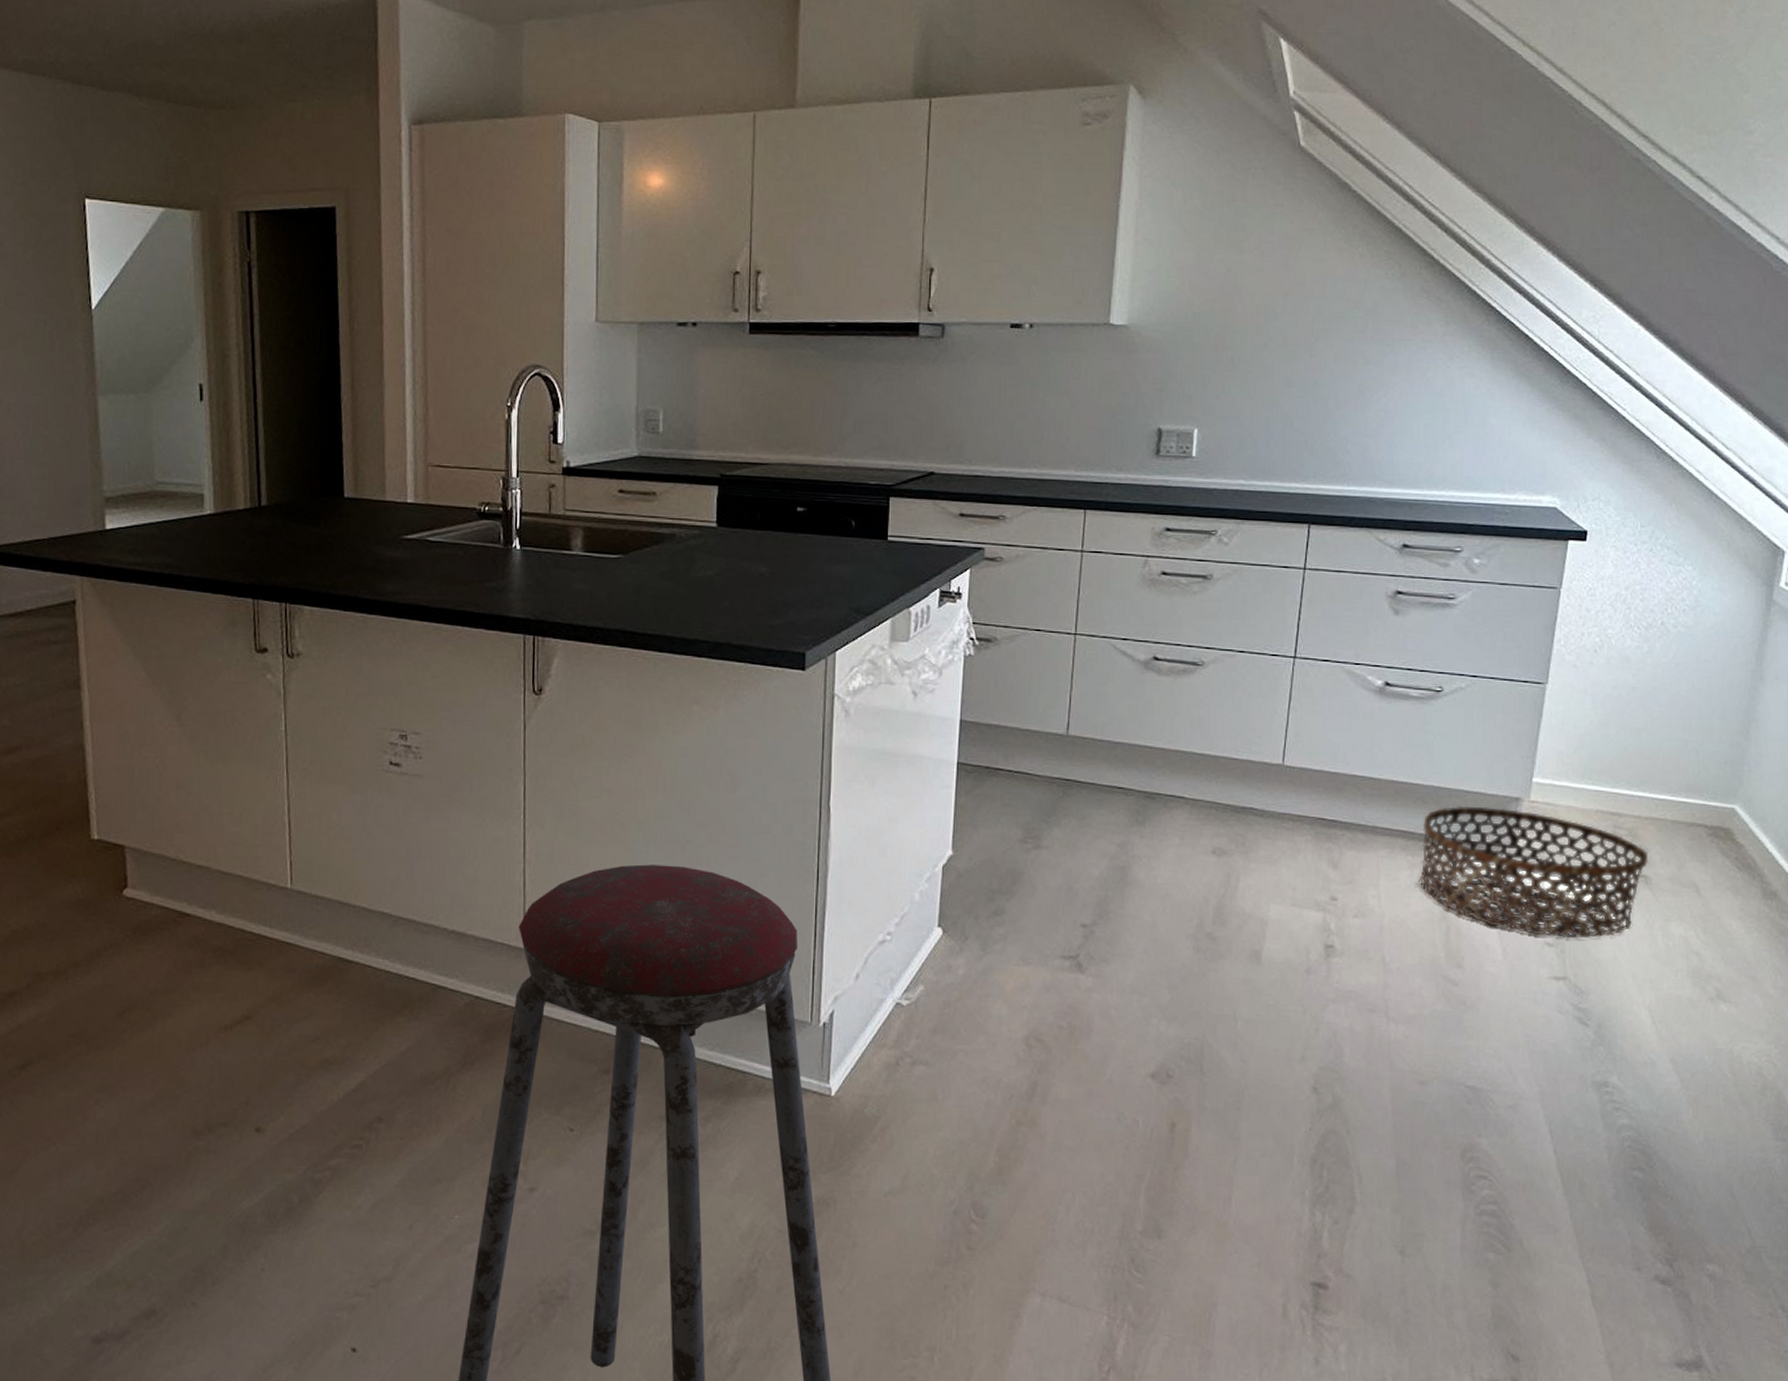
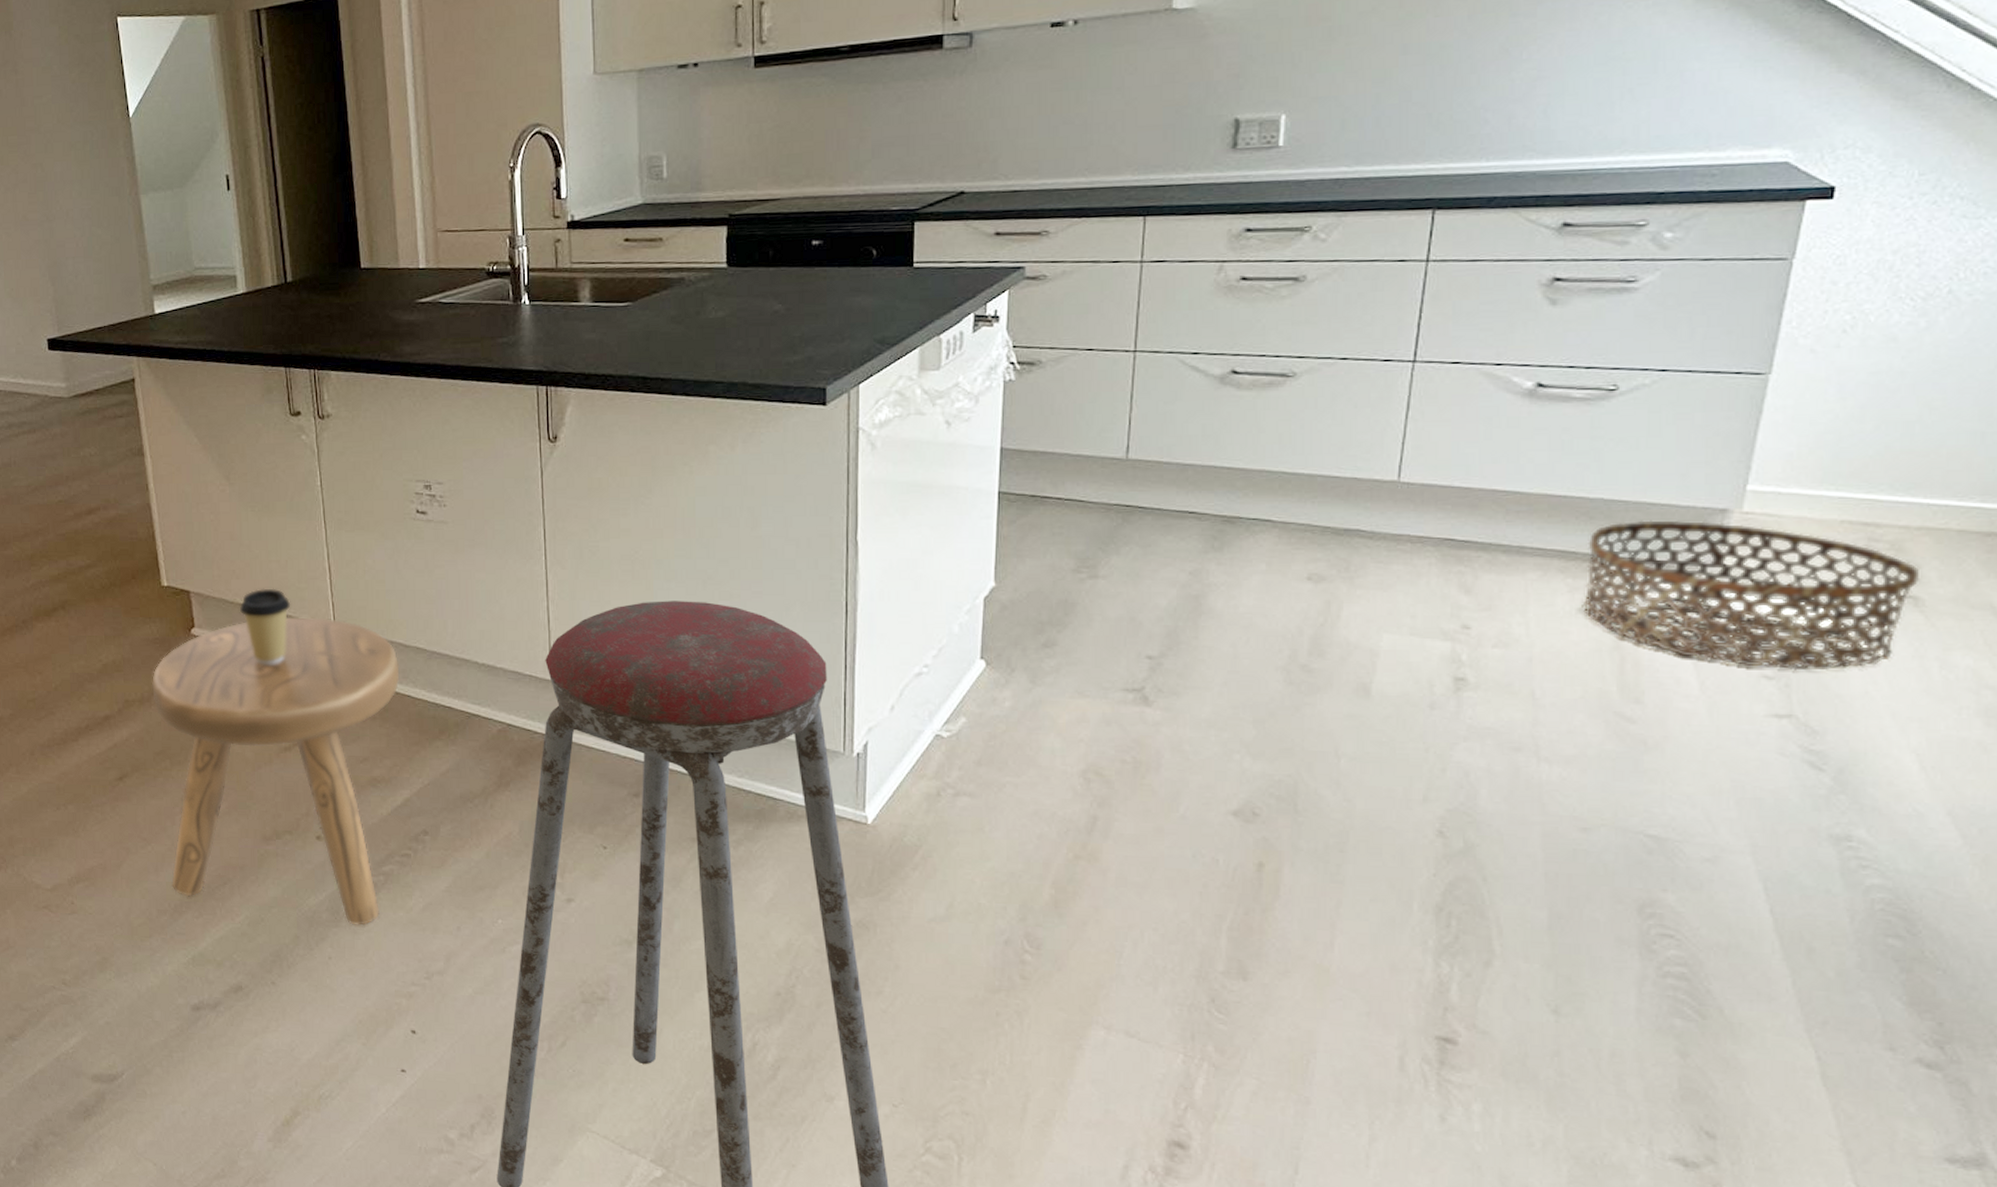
stool: none [69,877,362,1230] -> present [151,617,400,926]
coffee cup: none [182,844,243,932] -> present [239,588,291,665]

